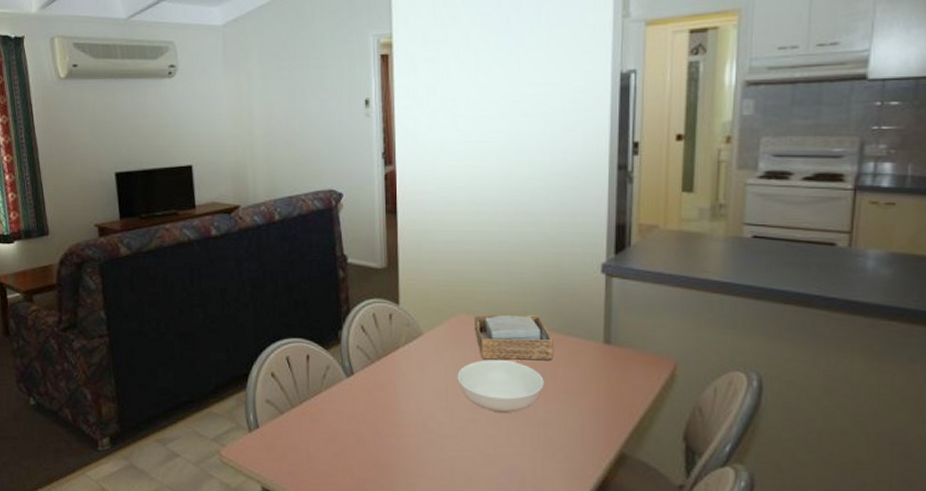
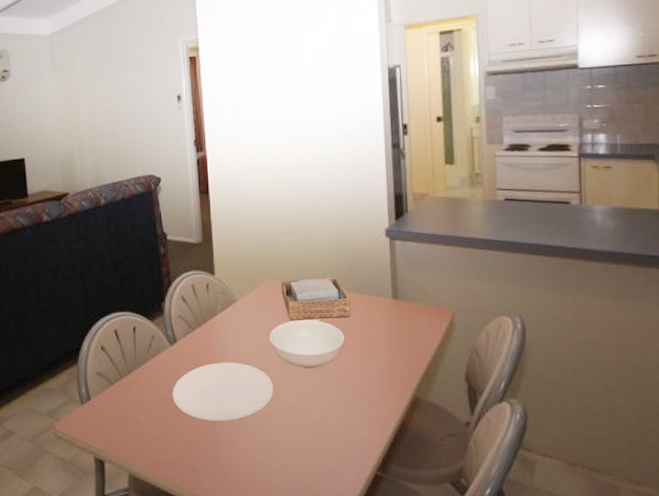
plate: none [347,399,460,462] -> present [172,362,274,421]

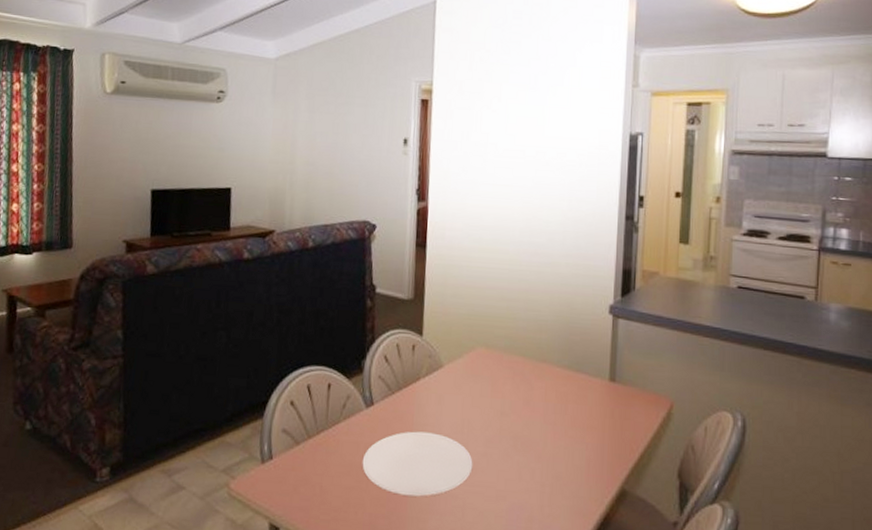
bowl: present [269,320,345,369] -> none [473,393,554,448]
napkin holder: present [281,277,351,320] -> none [492,349,564,397]

